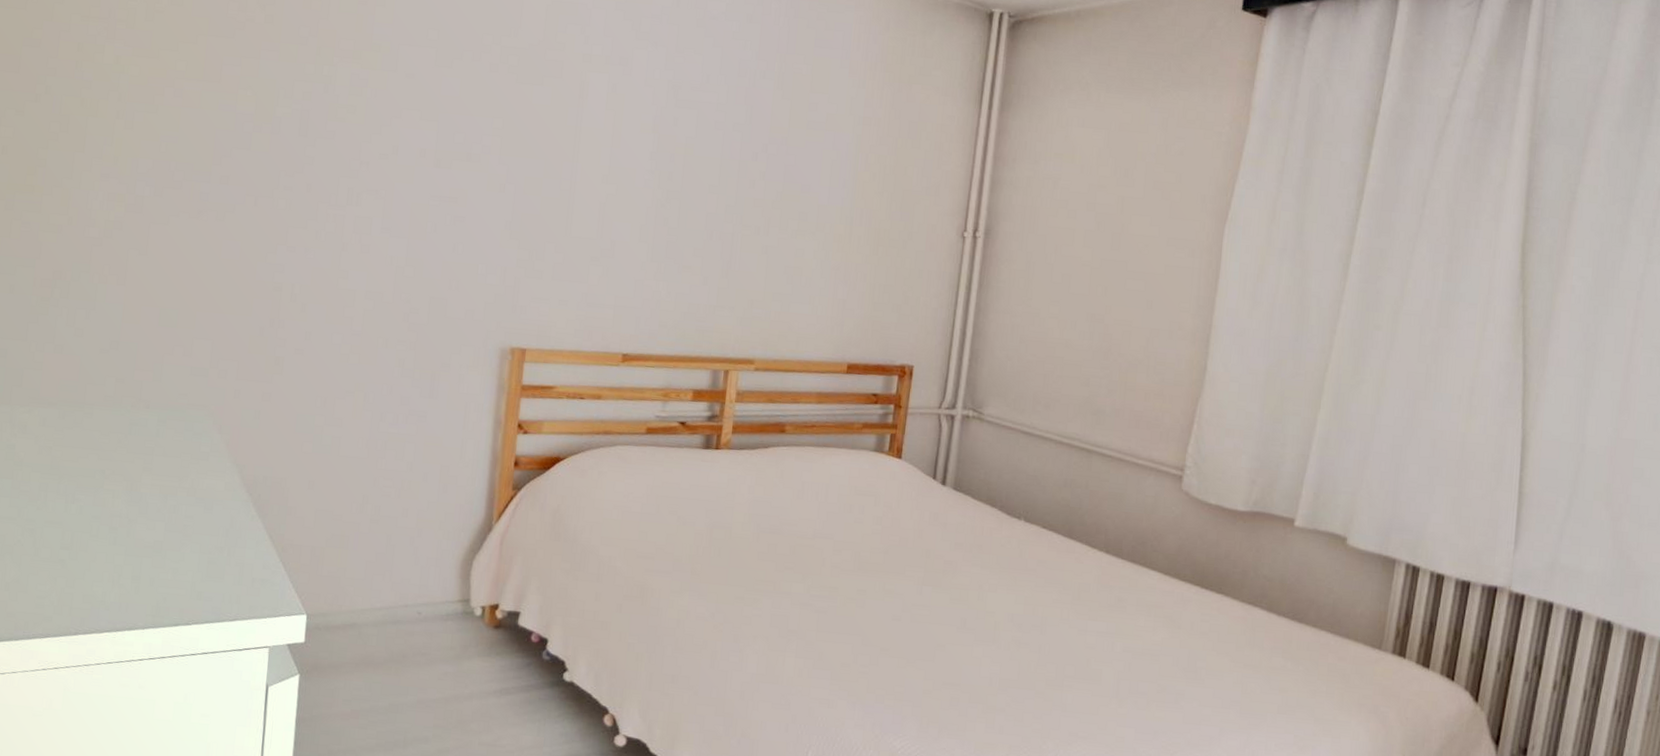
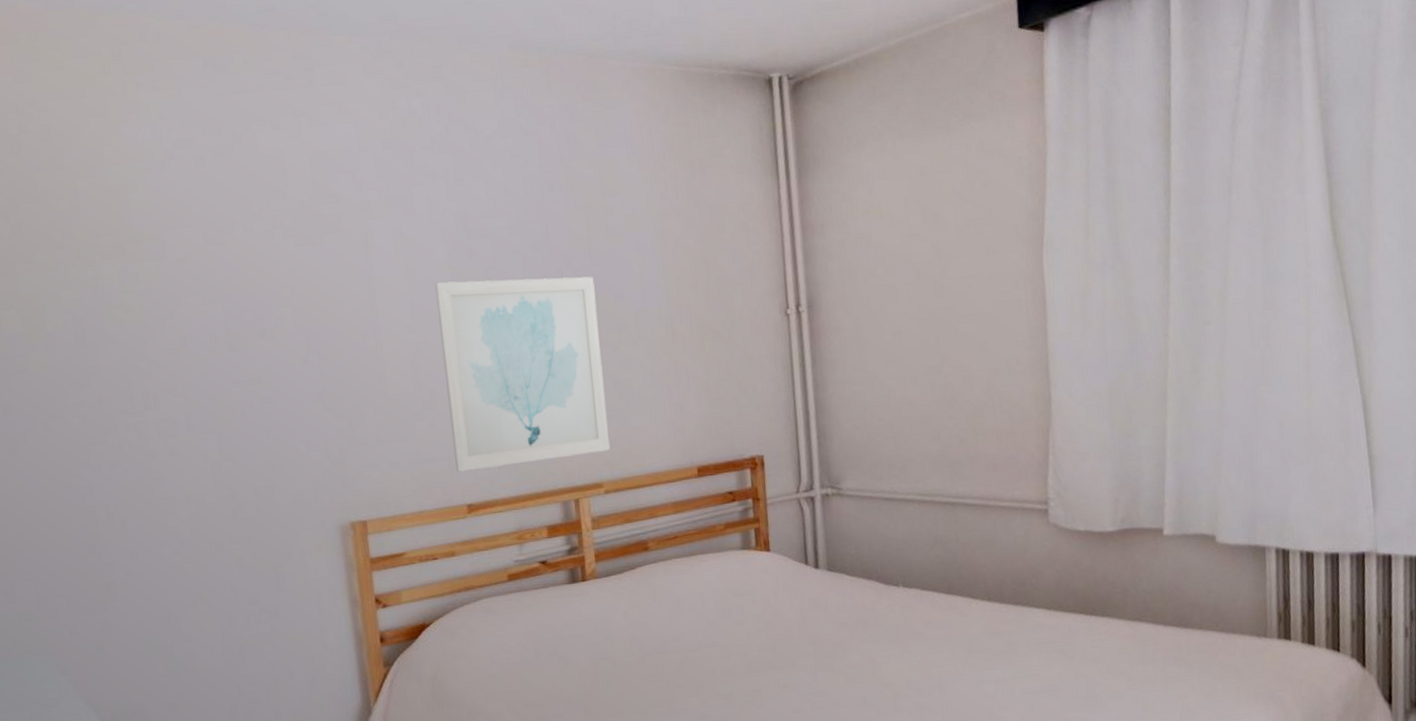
wall art: none [619,141,786,331] -> present [435,276,610,472]

